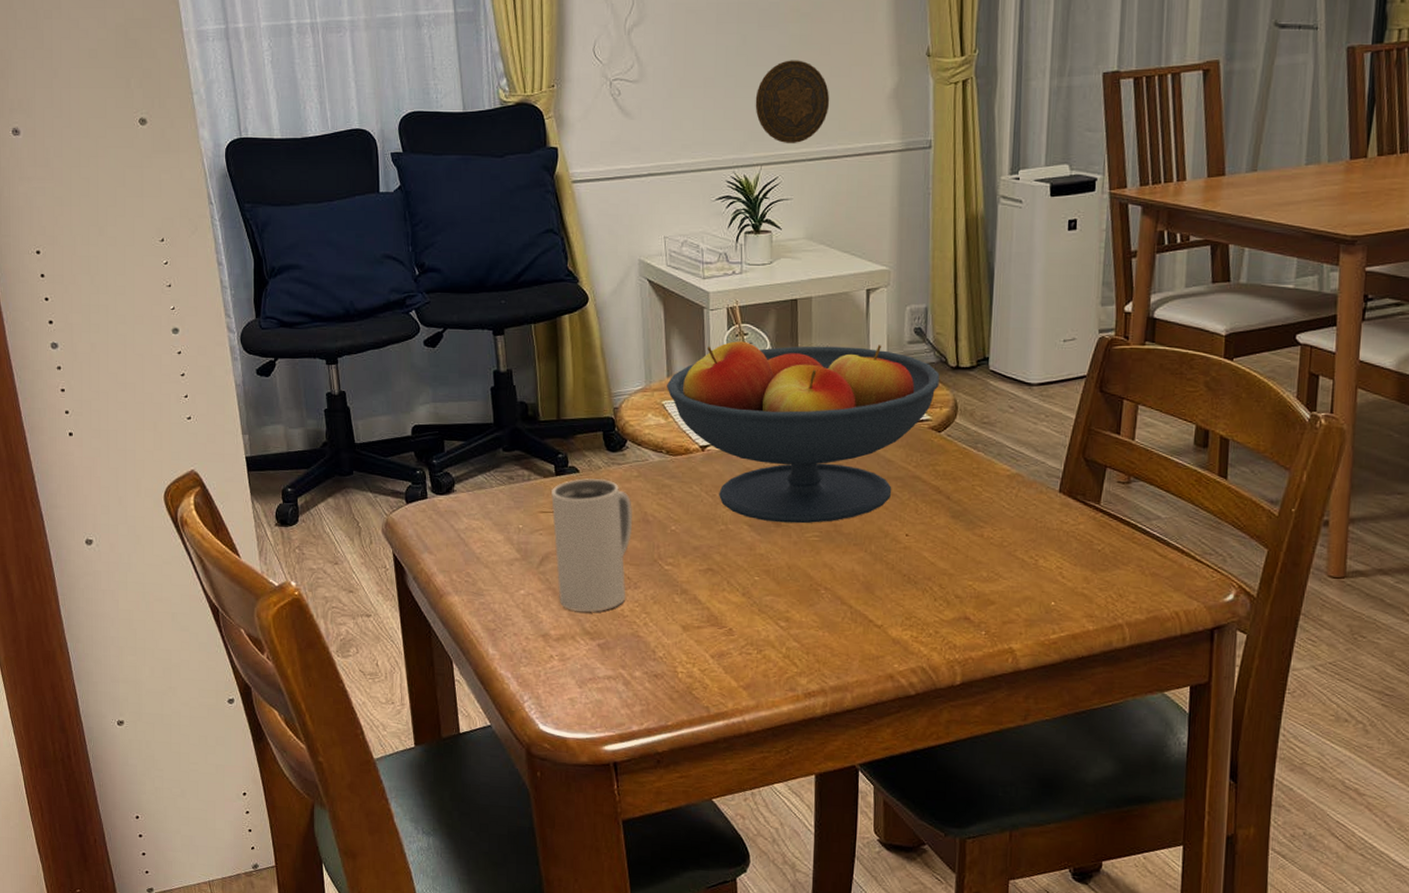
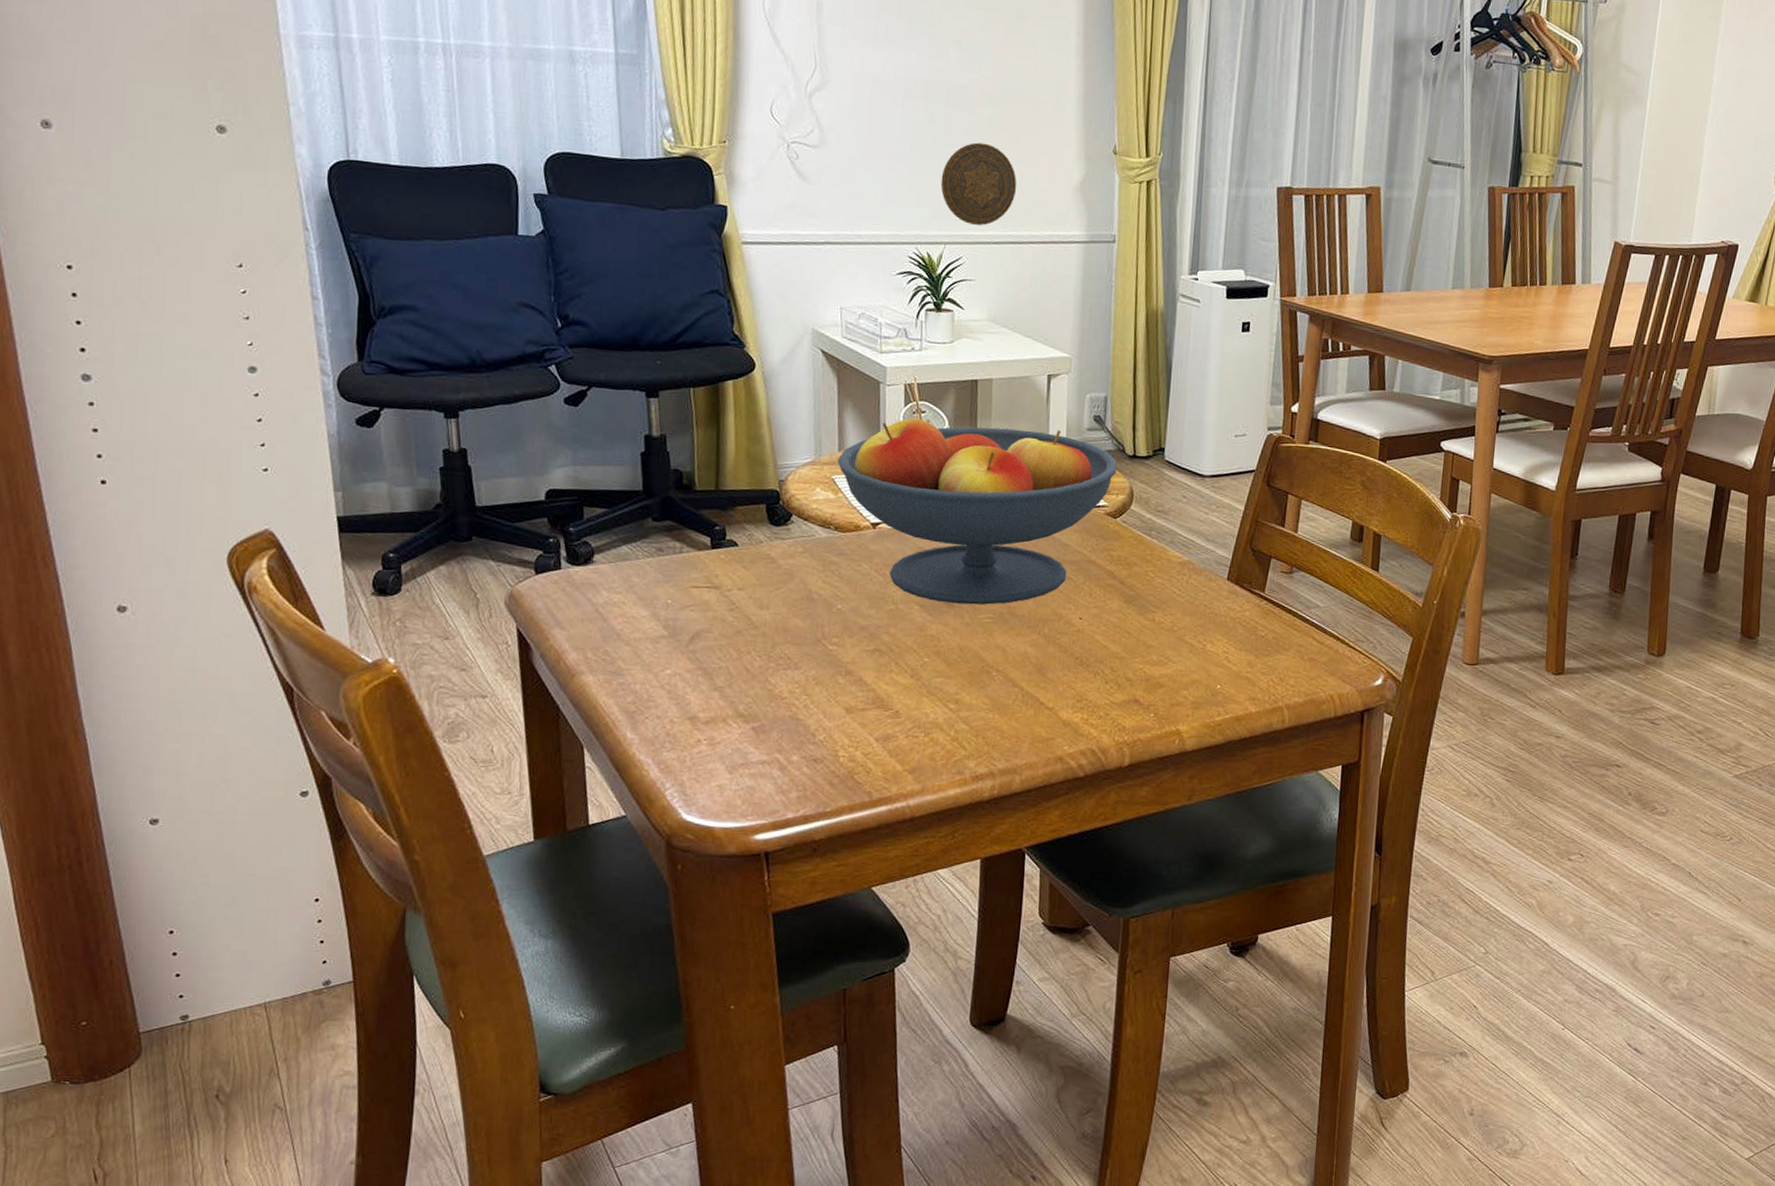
mug: present [551,478,633,612] -> none [705,552,797,694]

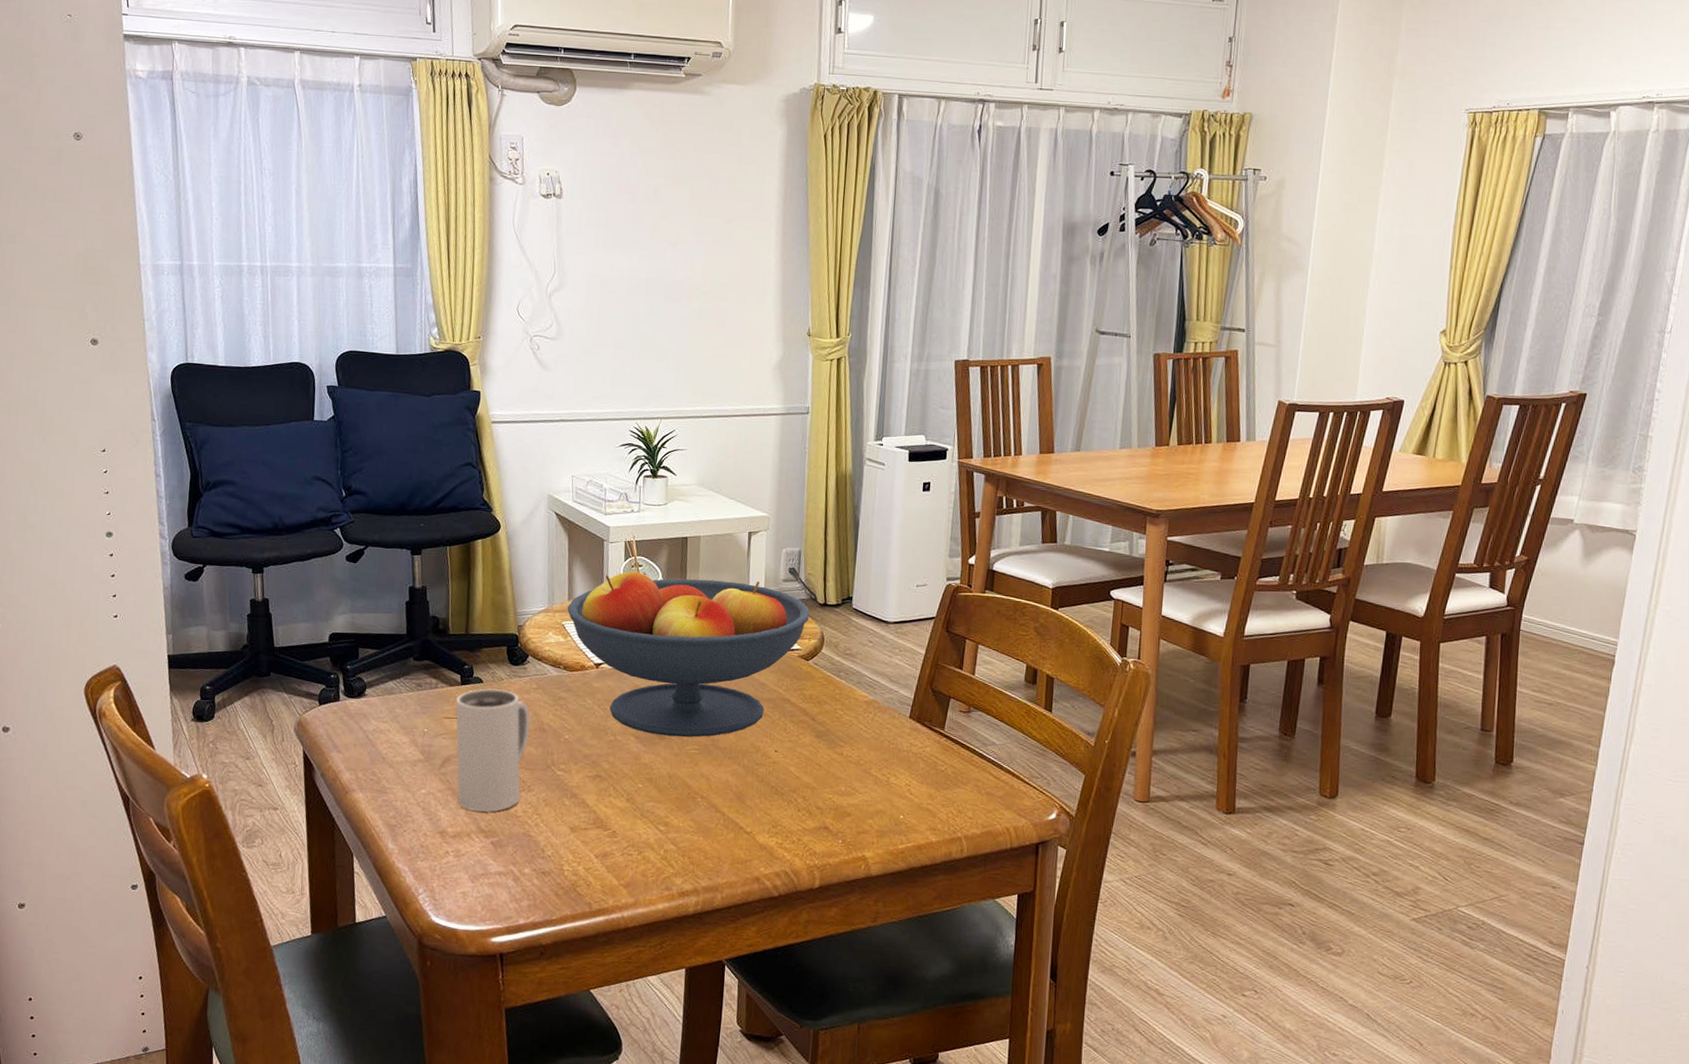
mug: none [705,552,797,694] -> present [456,688,531,812]
decorative plate: present [940,142,1017,226] -> none [658,330,723,403]

